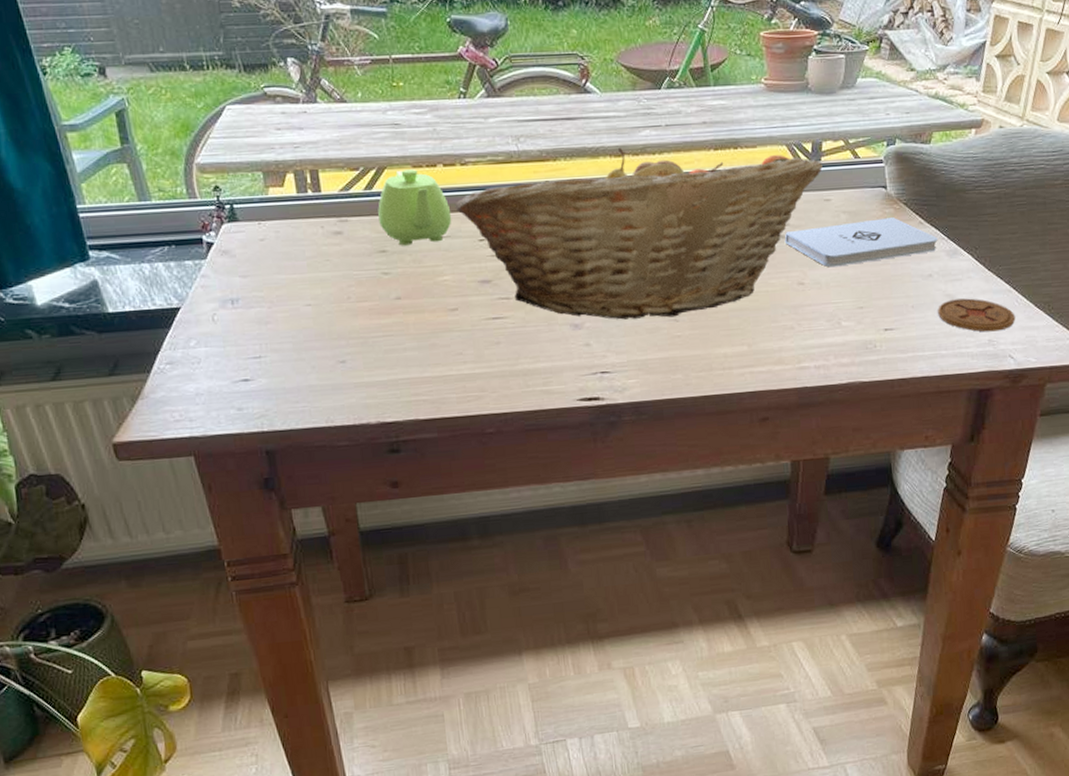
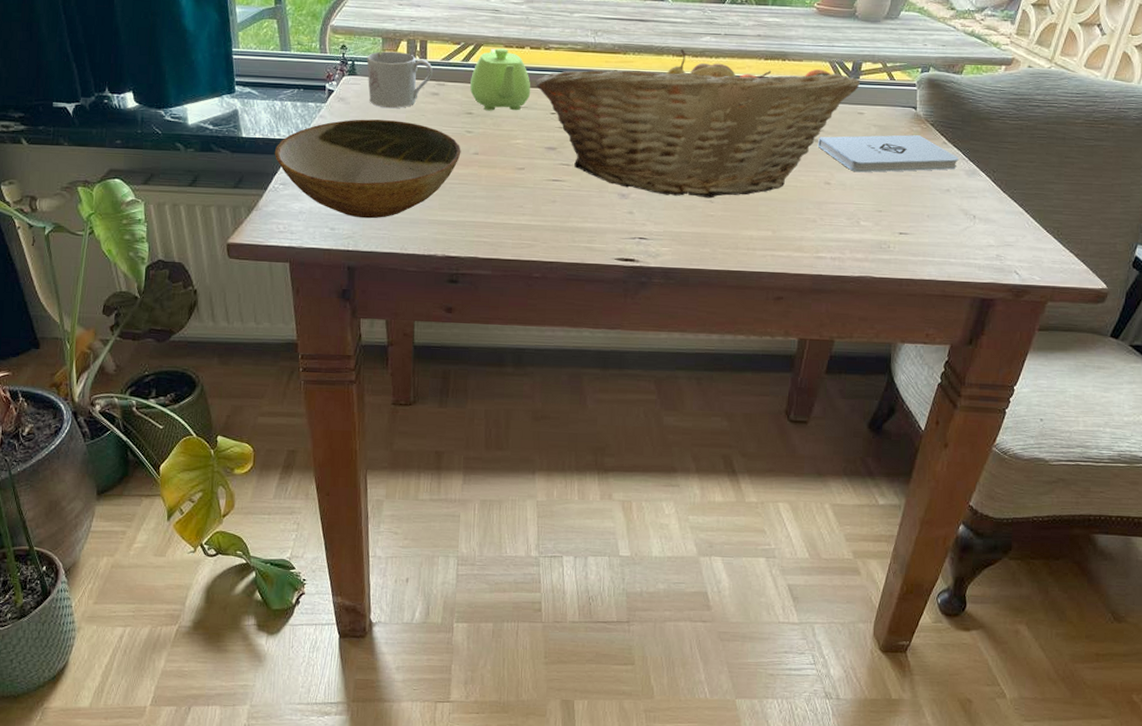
bowl: none [152,270,380,392] -> present [274,119,461,219]
mug: none [247,187,331,257] -> present [366,51,433,109]
coaster: present [938,298,1016,332] -> none [951,214,1025,248]

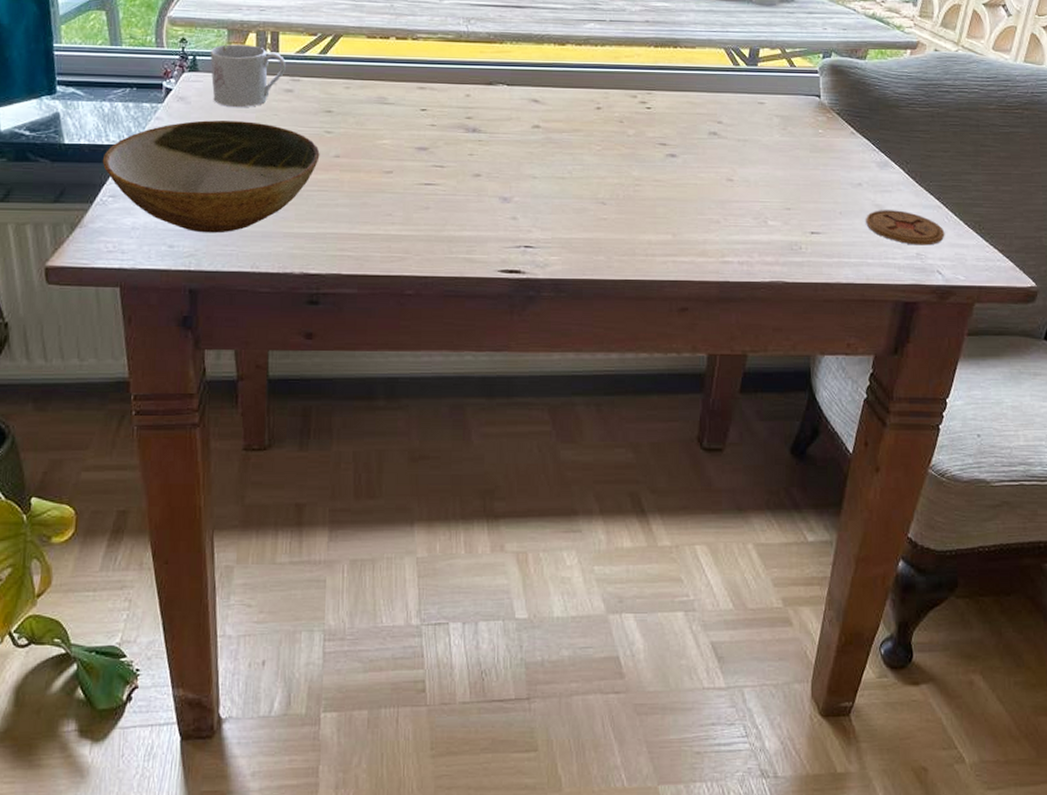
teapot: present [470,48,531,111] -> none [329,39,398,108]
fruit basket: present [535,48,860,199] -> none [402,36,758,200]
notepad: present [817,134,959,173] -> none [716,124,869,168]
coaster: none [951,214,1025,248] -> present [866,210,945,246]

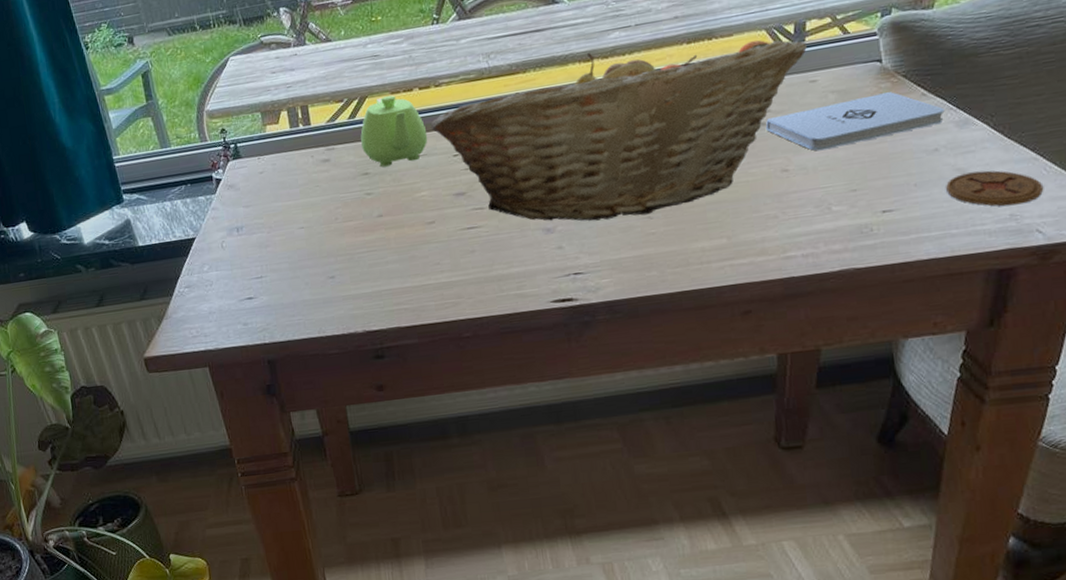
bowl: present [102,120,320,233] -> none [173,196,364,308]
mug: present [210,44,286,108] -> none [248,123,320,187]
teapot: none [329,39,398,108] -> present [360,95,428,168]
fruit basket: none [402,36,758,200] -> present [430,40,807,221]
notepad: none [716,124,869,168] -> present [765,91,945,151]

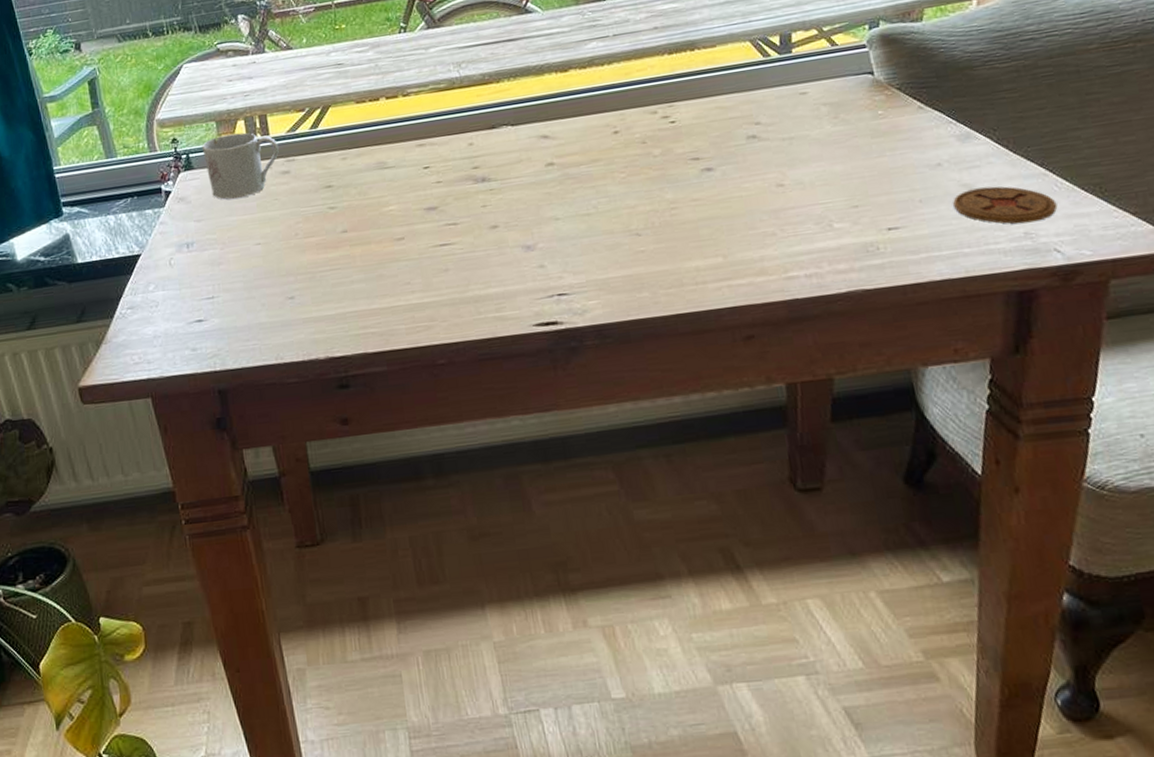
mug: none [248,123,320,187] -> present [202,132,279,200]
teapot: present [360,95,428,168] -> none [323,105,396,180]
fruit basket: present [430,40,807,221] -> none [398,51,794,238]
notepad: present [765,91,945,151] -> none [756,104,944,166]

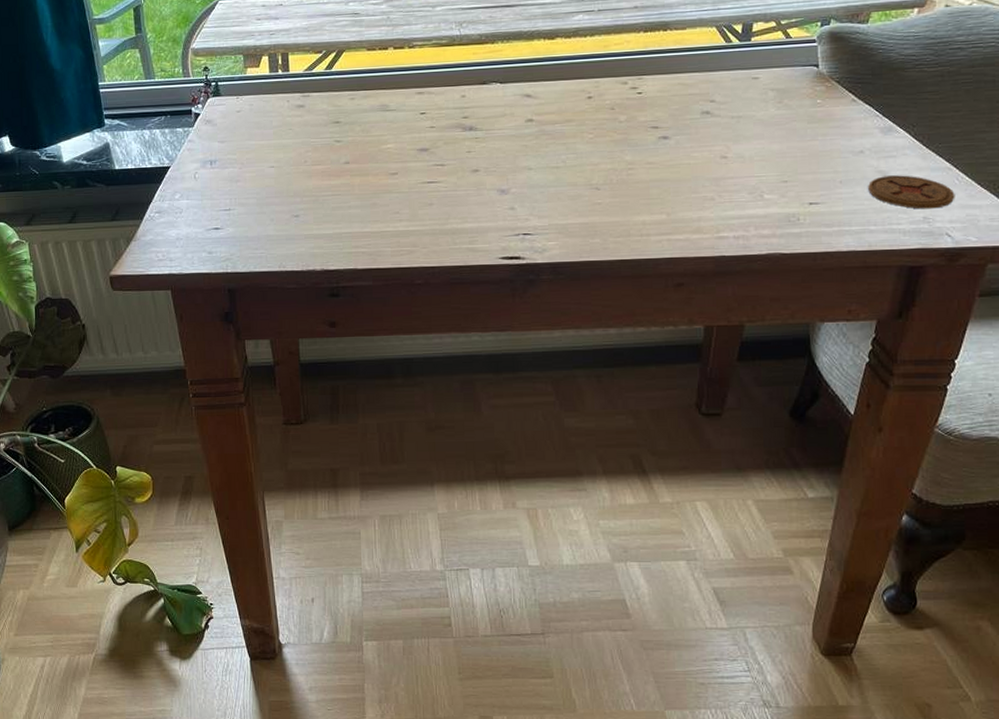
mug: present [202,132,279,200] -> none [230,67,296,126]

